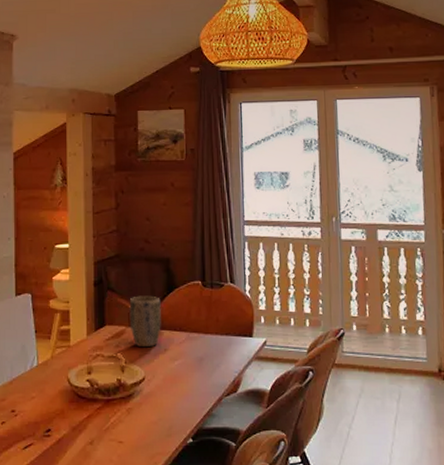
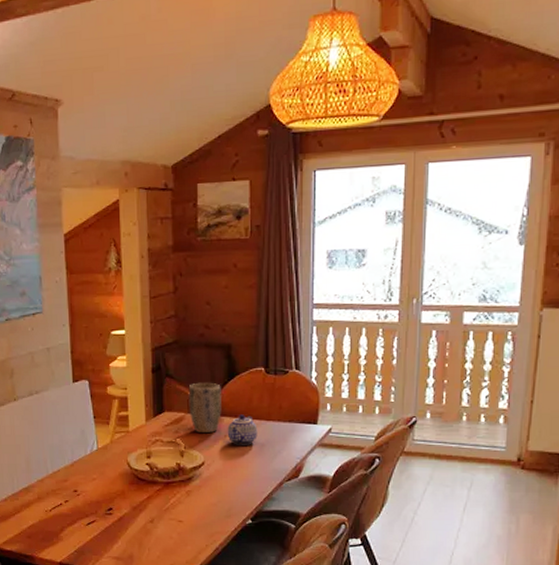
teapot: none [167,328,197,359] -> present [227,414,258,445]

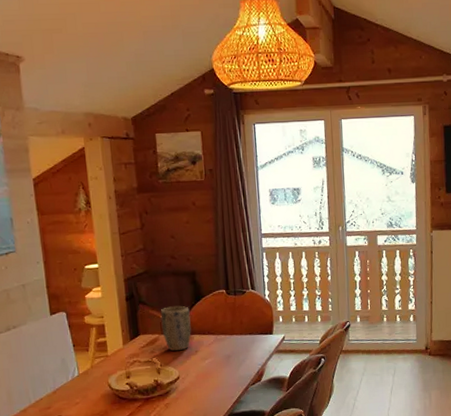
teapot: present [227,414,258,445] -> none [197,331,224,359]

